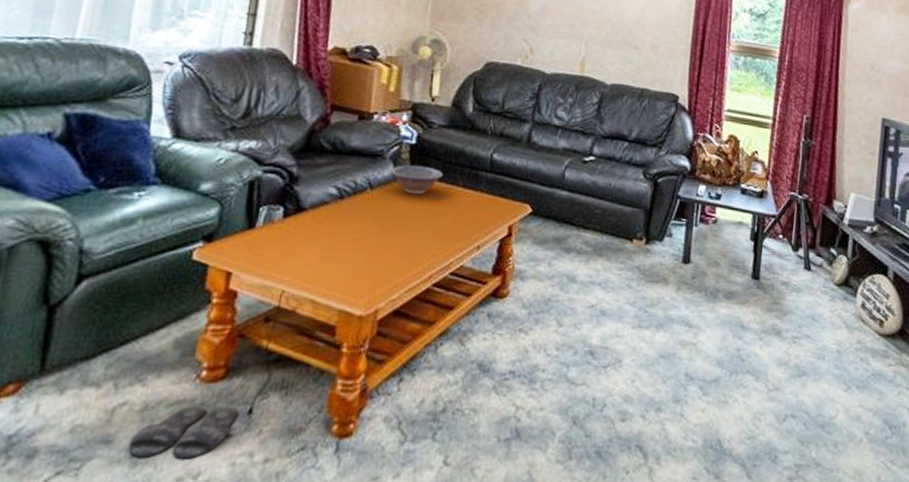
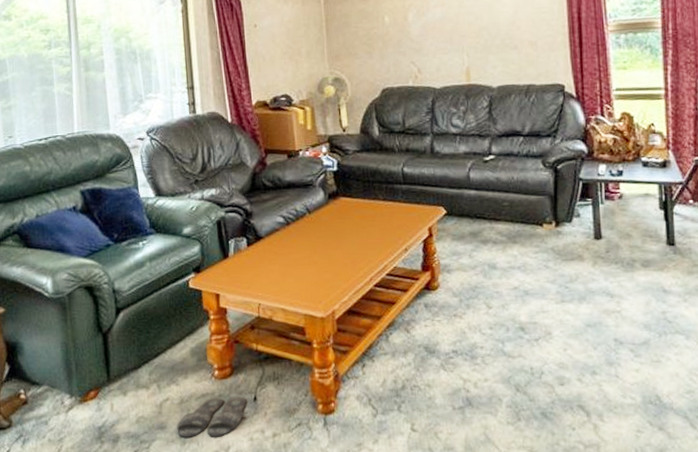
decorative bowl: present [389,165,443,195] -> none [321,187,365,213]

